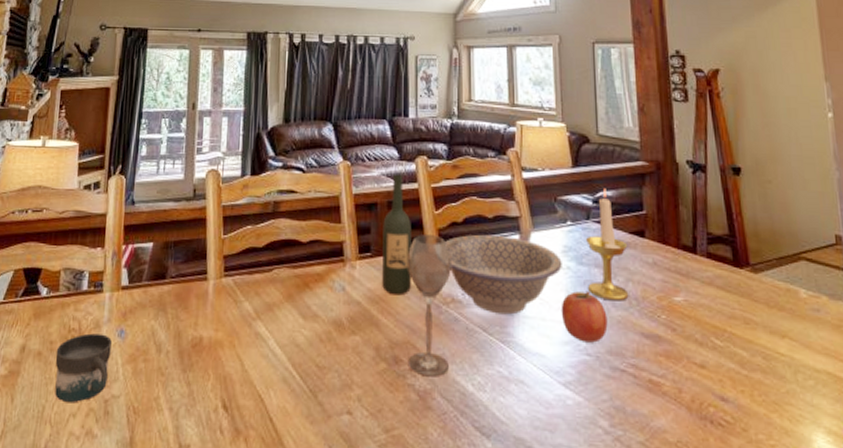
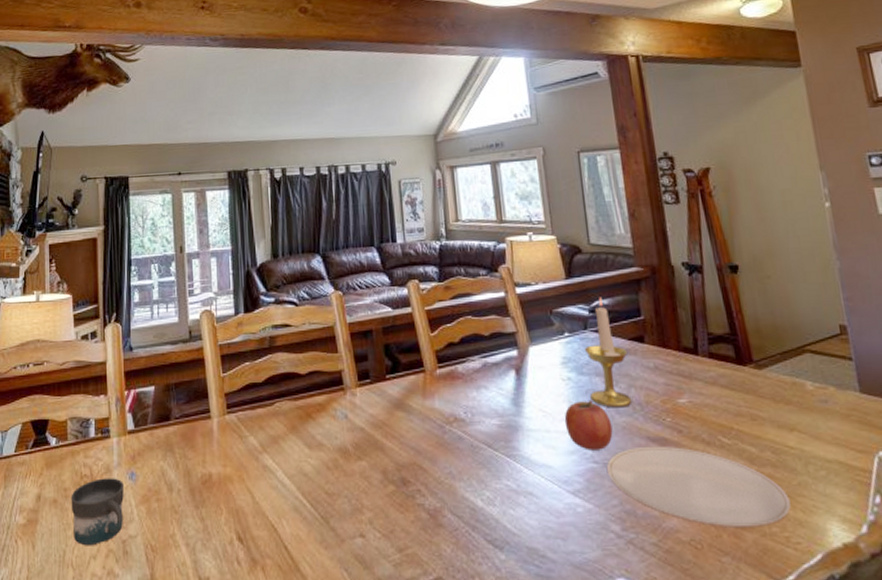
wine bottle: present [382,174,411,296] -> none [379,299,413,419]
wineglass: present [407,234,451,377] -> none [406,357,457,496]
bowl: present [444,234,562,315] -> none [442,352,563,430]
plate: none [599,342,778,434] -> present [606,446,791,528]

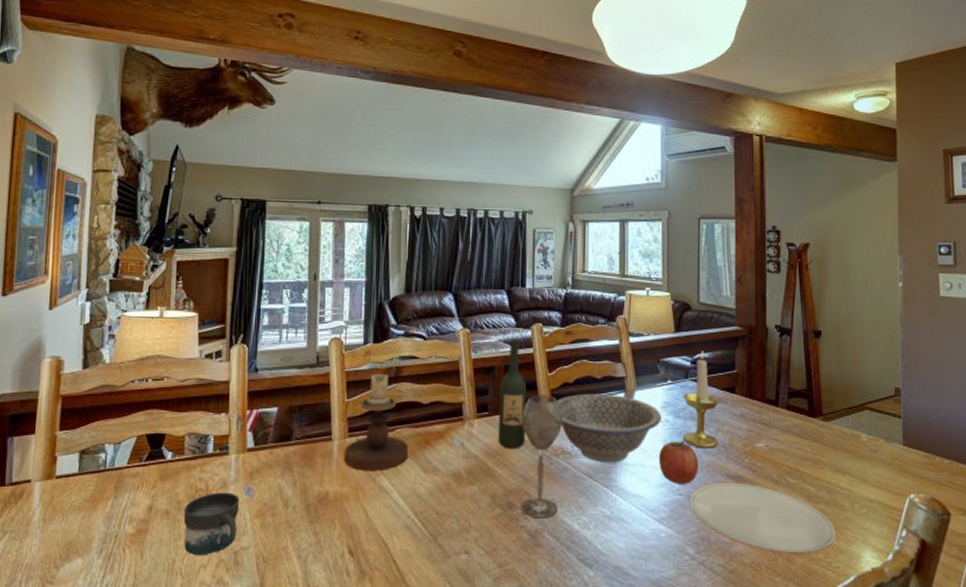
candlestick: none [224,345,291,450] -> present [344,374,409,471]
wine bottle: none [379,299,413,419] -> present [498,340,526,449]
wineglass: none [406,357,457,496] -> present [521,395,562,519]
bowl: none [442,352,563,430] -> present [556,393,662,463]

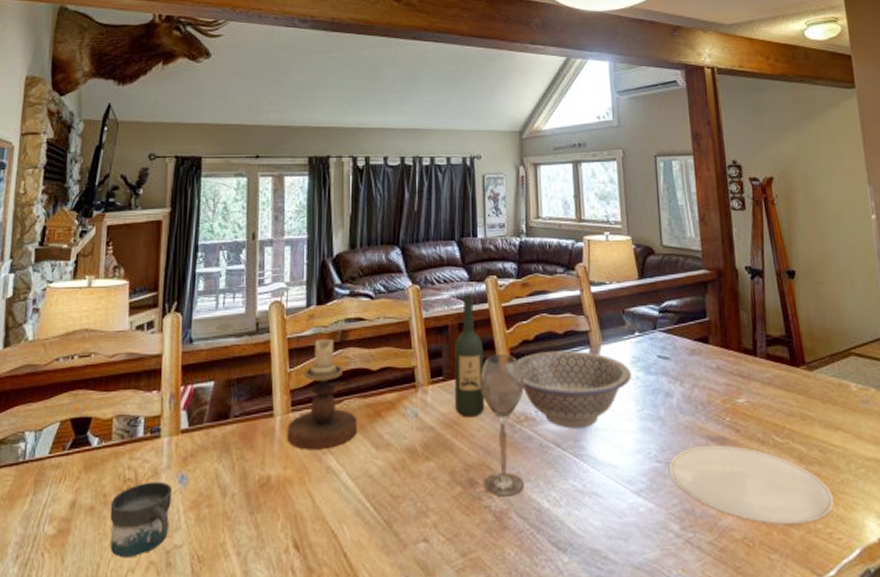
fruit: present [658,440,699,484] -> none [631,399,676,450]
candlestick: present [682,351,720,449] -> none [652,298,695,407]

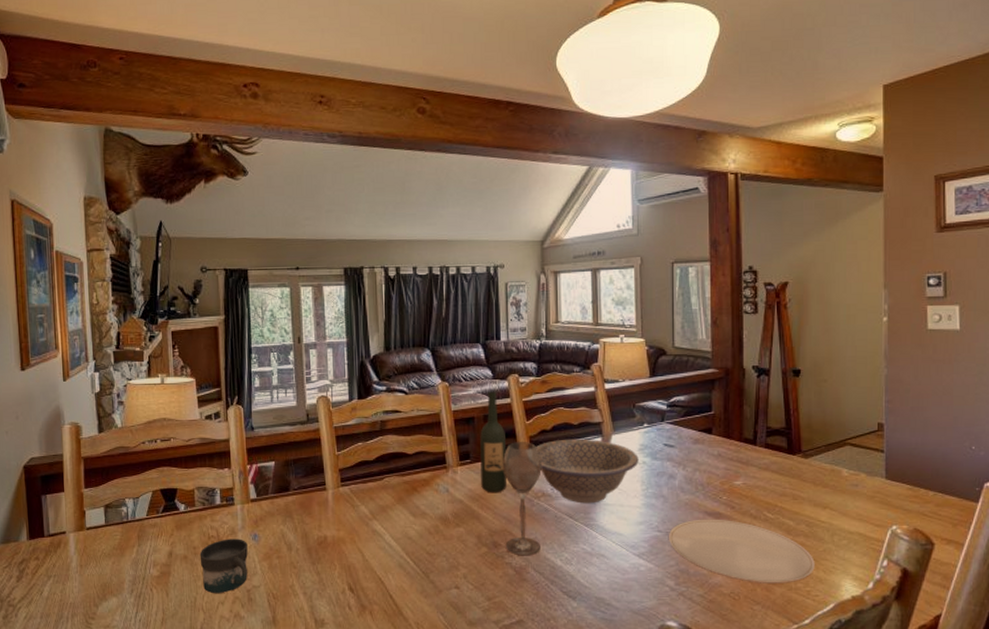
candlestick: present [287,339,358,450] -> none [338,428,398,517]

